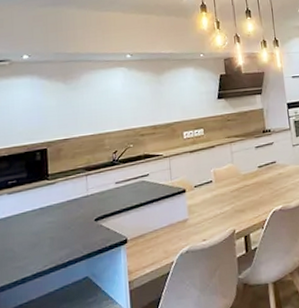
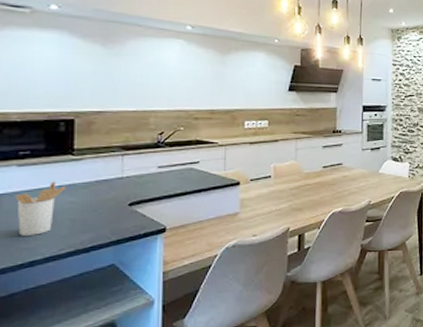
utensil holder: none [7,204,46,256] -> present [15,181,67,236]

